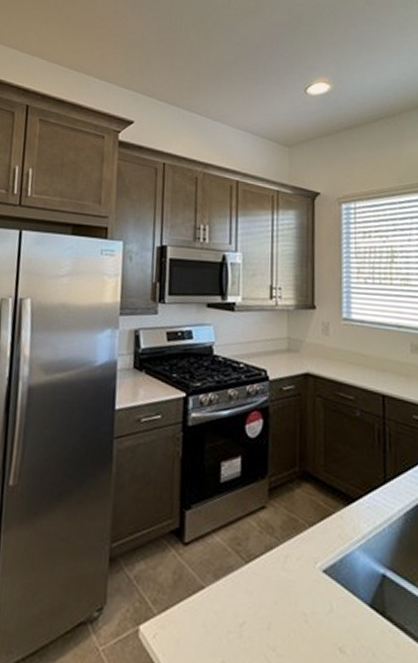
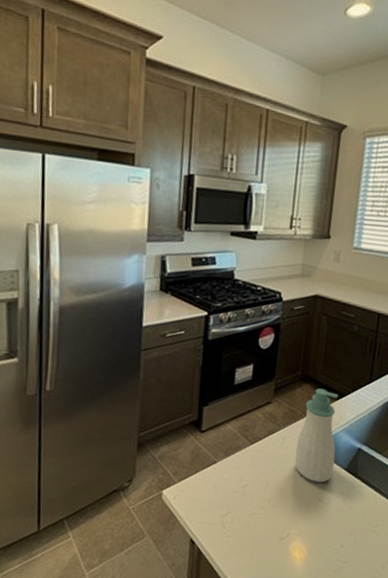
soap bottle: none [301,489,354,624] -> present [295,388,338,483]

